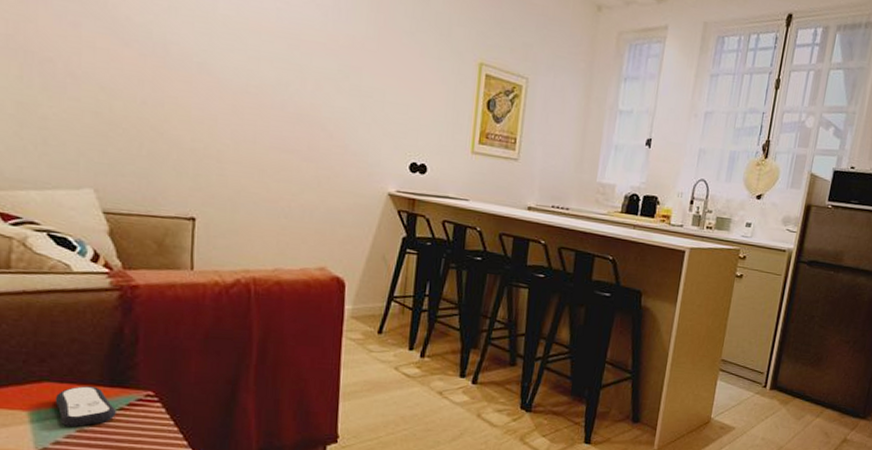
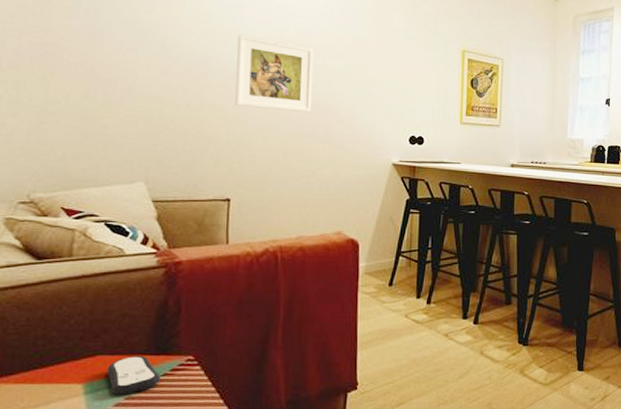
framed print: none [202,18,299,123] -> present [235,35,314,112]

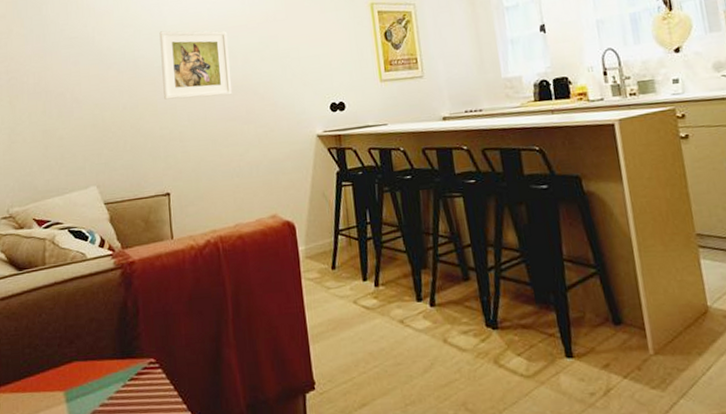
remote control: present [106,356,160,396] -> none [82,360,128,403]

